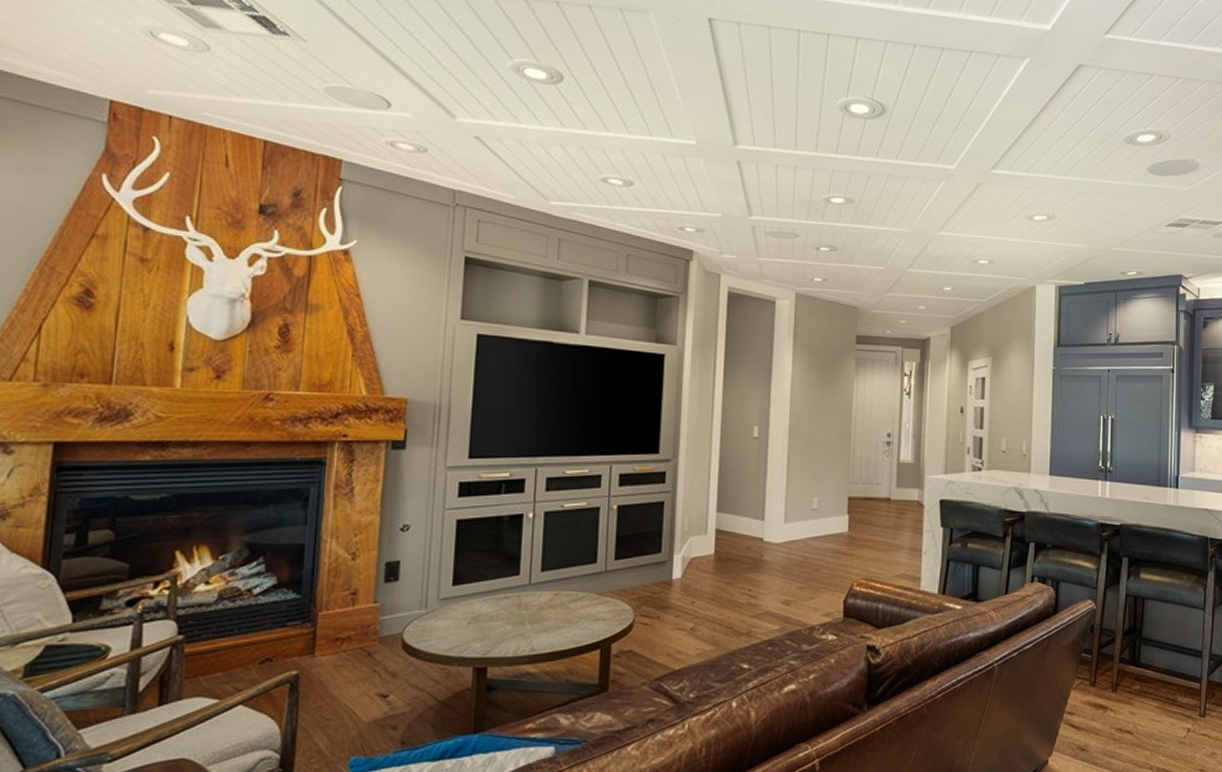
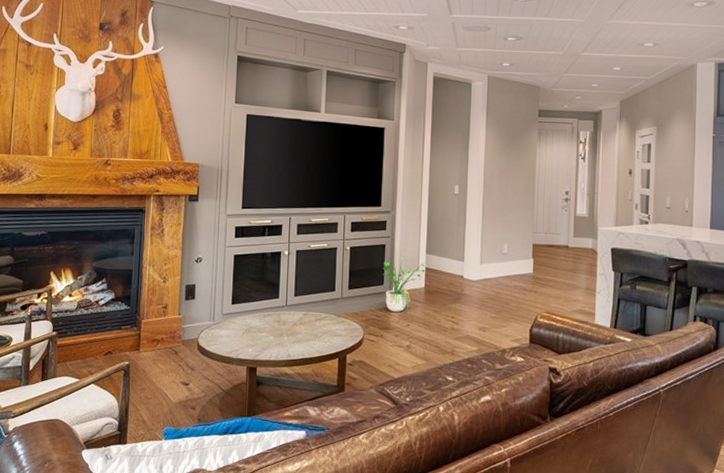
potted plant: none [660,511,717,586] -> present [382,252,426,312]

